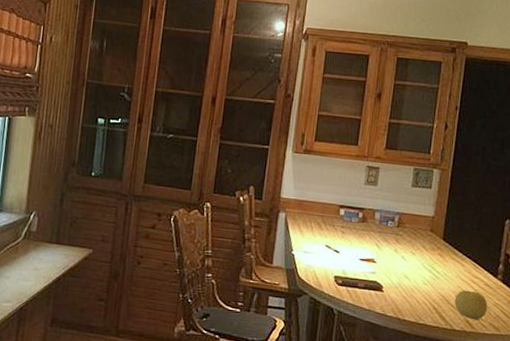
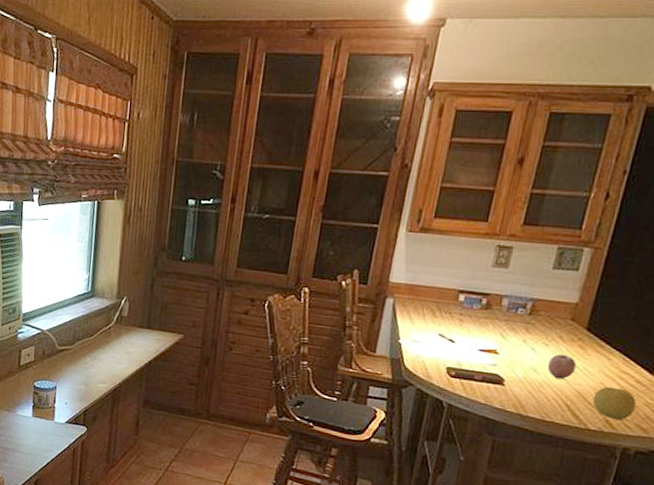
fruit: none [416,261,438,285] -> present [547,354,577,380]

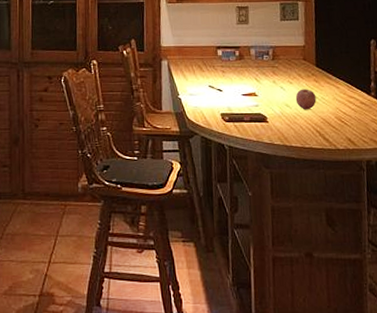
fruit: present [592,386,637,420] -> none [334,110,367,137]

